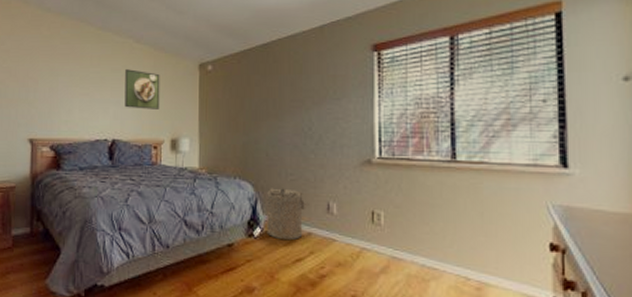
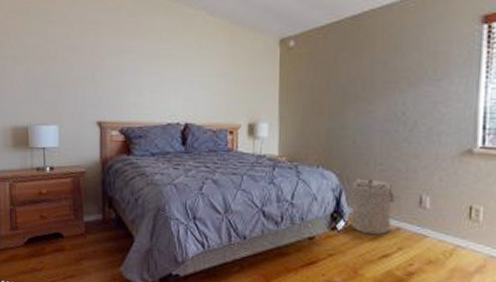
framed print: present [124,69,160,109] -> none [198,45,236,91]

